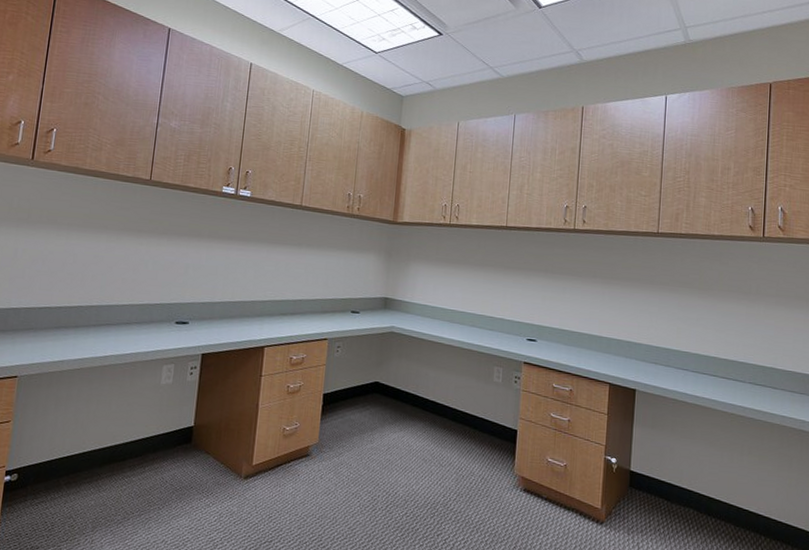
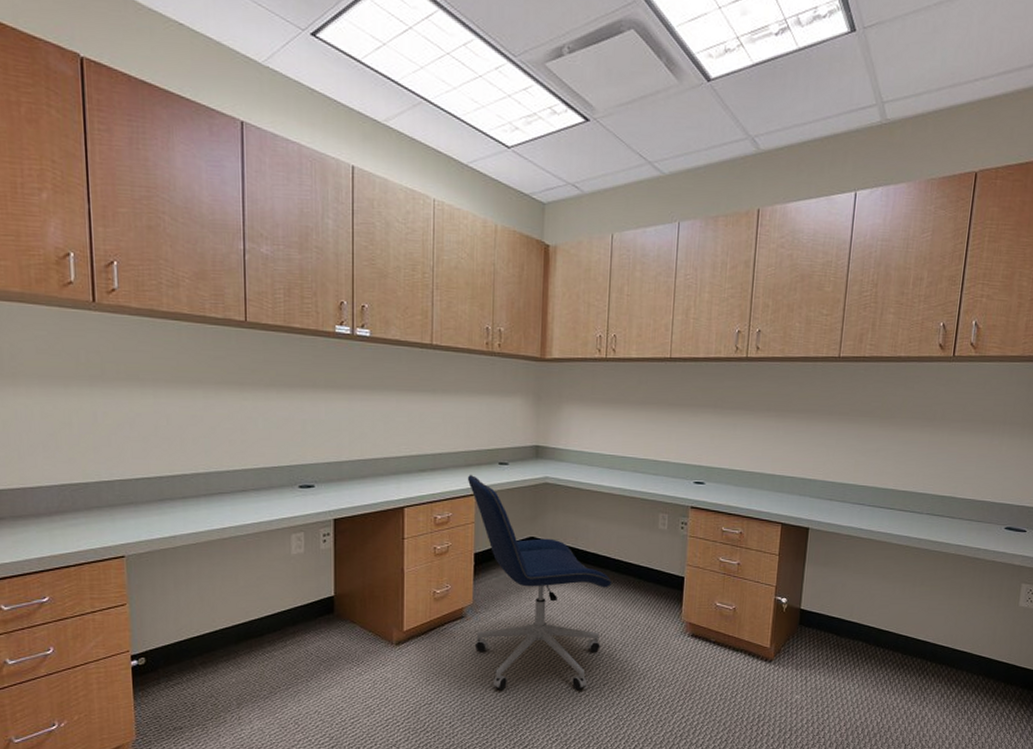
office chair: none [316,320,450,539] -> present [467,474,613,690]

